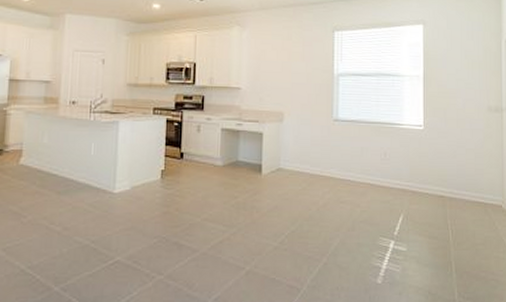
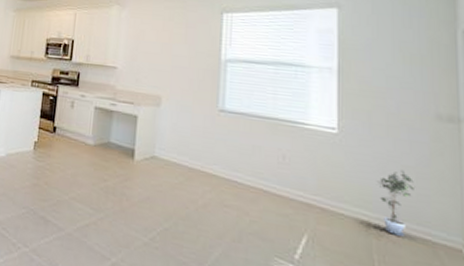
potted plant: none [451,152,474,203] -> present [378,169,414,236]

